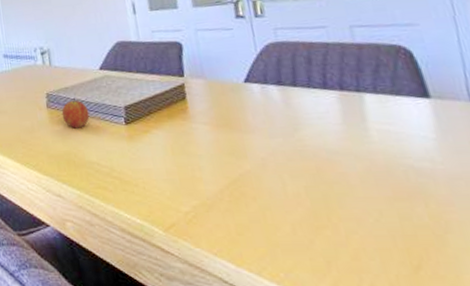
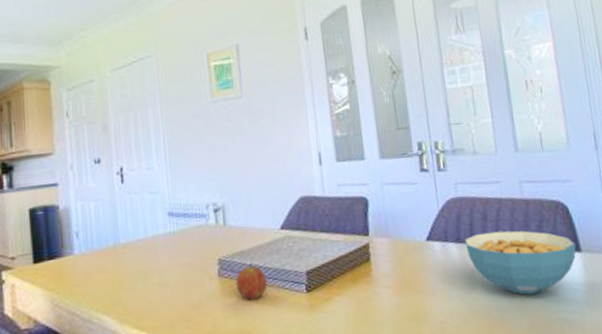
cereal bowl: none [286,74,424,139] -> present [464,230,576,295]

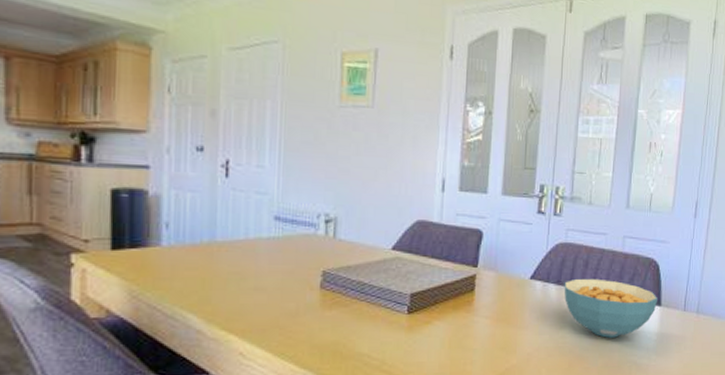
fruit: present [235,263,268,301] -> none [337,278,370,315]

